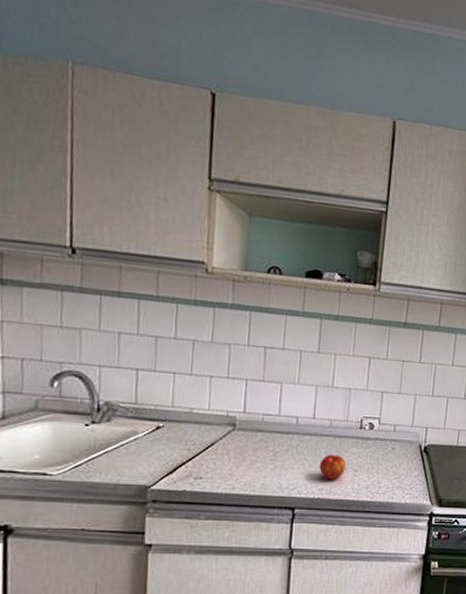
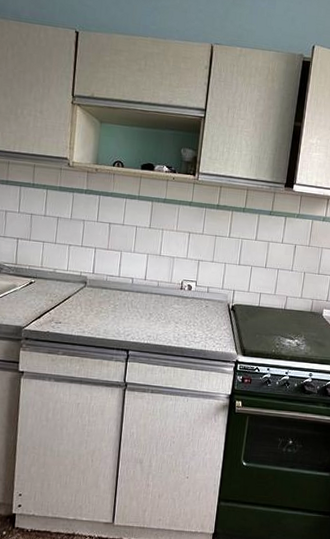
apple: present [319,455,347,480] -> none [148,309,170,329]

